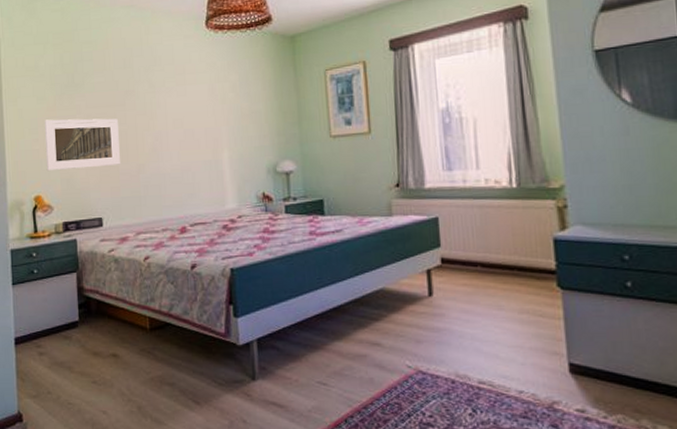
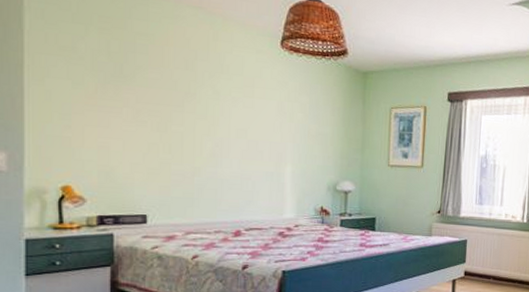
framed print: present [44,118,120,172] -> none [80,107,174,165]

